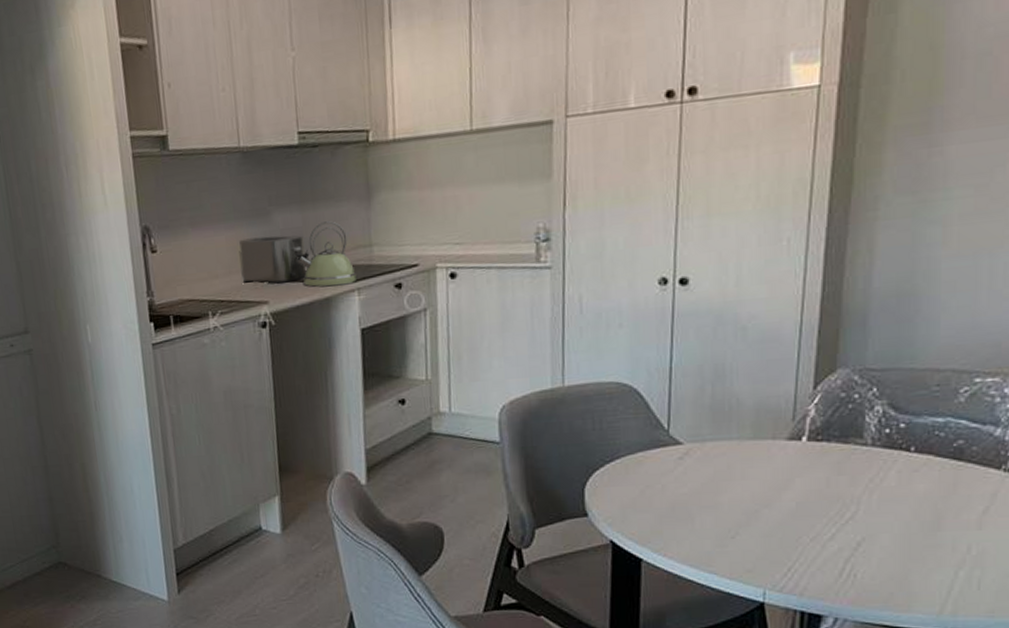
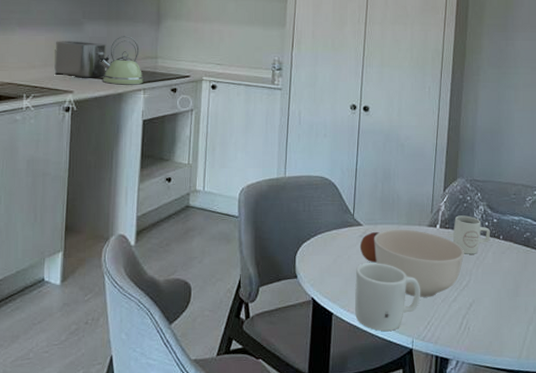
mug: none [673,492,777,580] -> present [354,263,421,331]
fruit: none [679,452,710,493] -> present [359,232,380,263]
bowl: none [700,445,849,536] -> present [373,229,465,297]
mug: none [830,421,895,476] -> present [453,215,491,254]

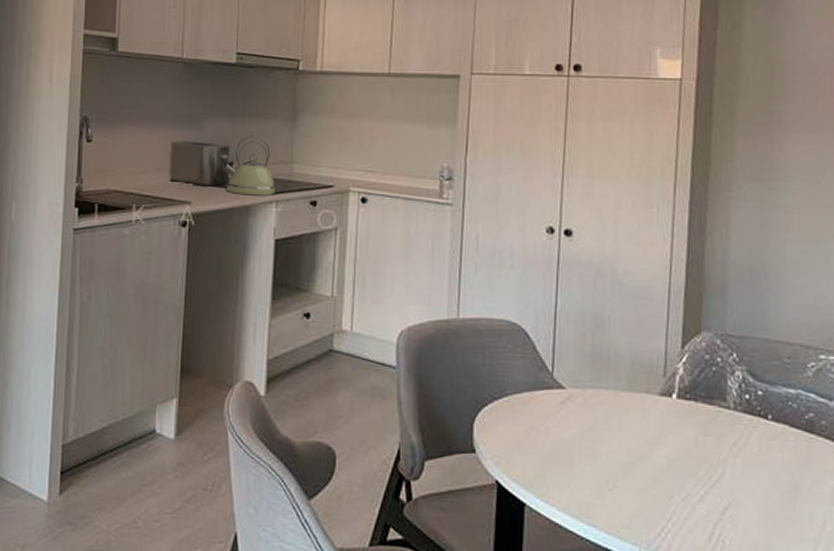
mug: present [354,263,421,331] -> none [555,439,651,535]
fruit: present [359,232,380,263] -> none [561,398,590,440]
bowl: present [373,229,465,297] -> none [581,396,715,493]
mug: present [453,215,491,254] -> none [697,383,754,438]

